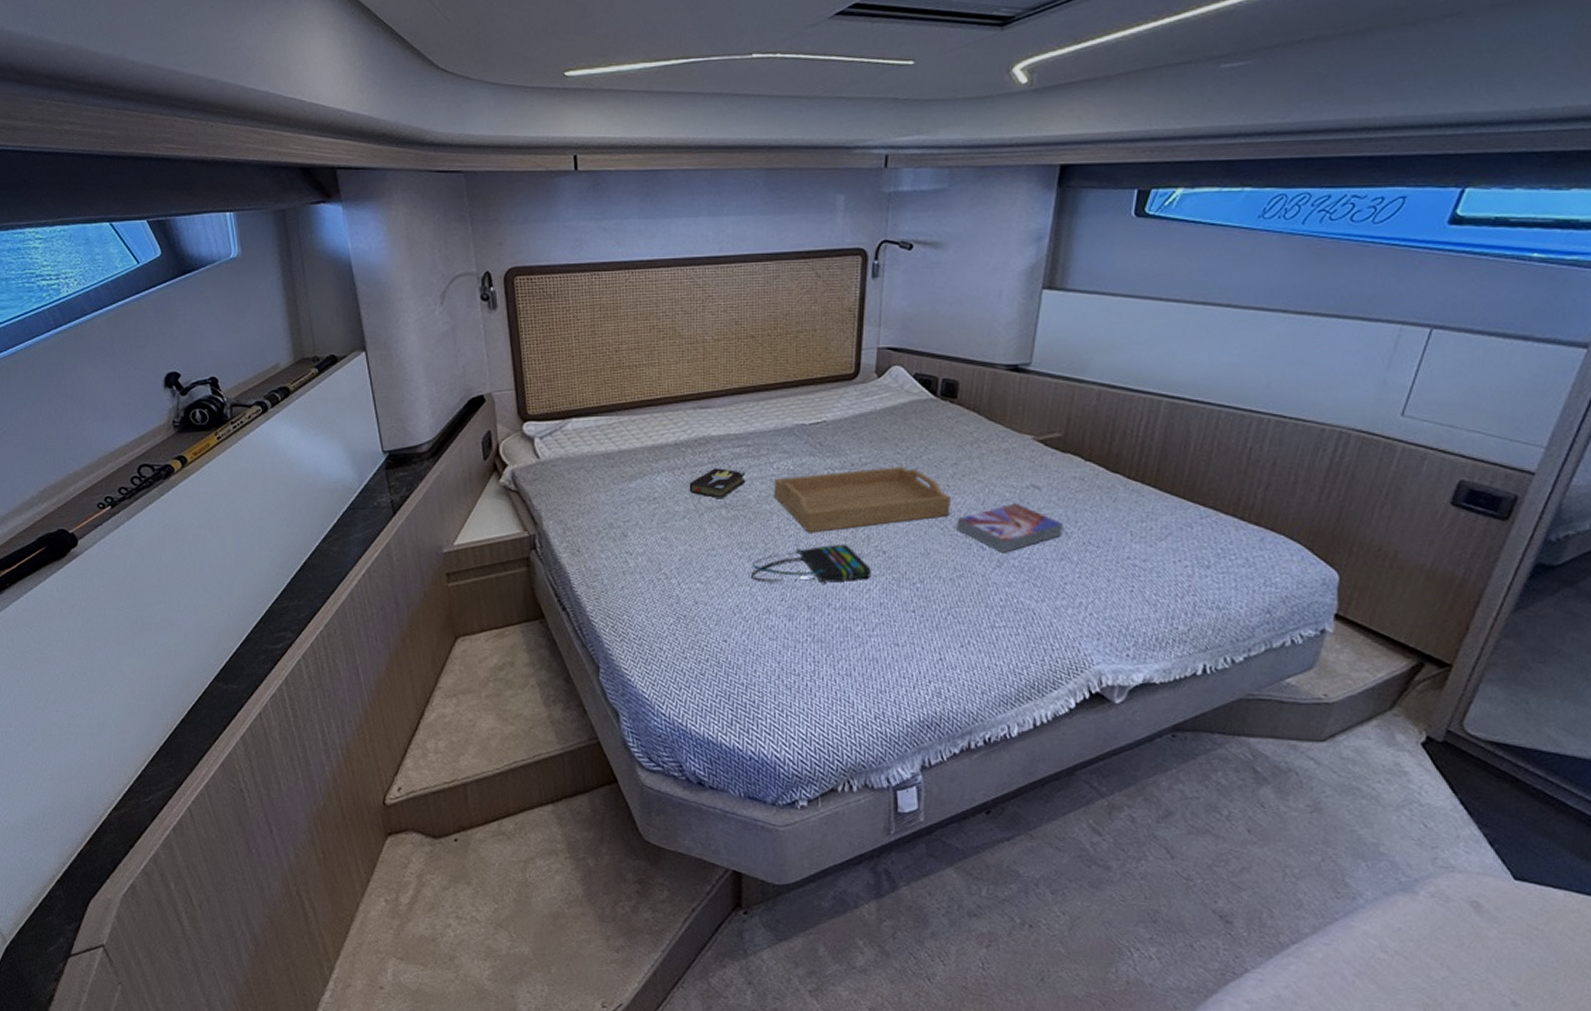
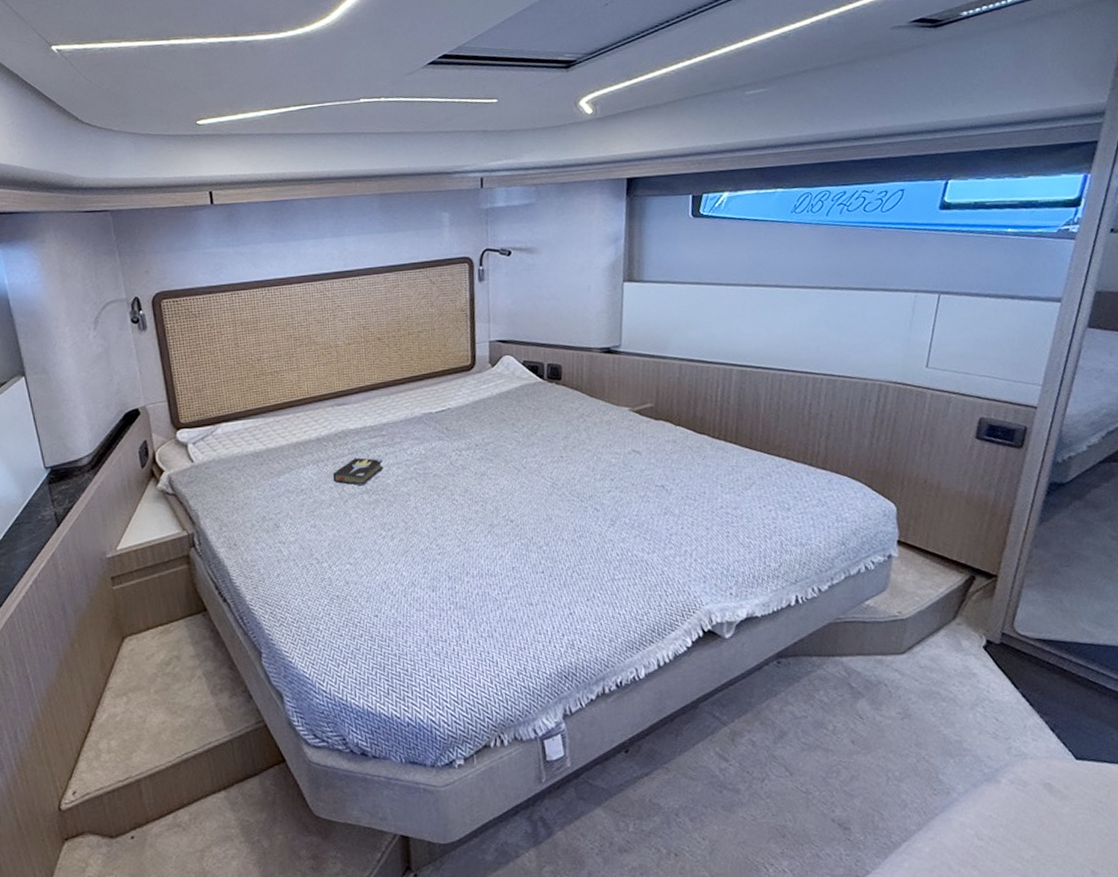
tote bag: present [751,544,871,584] -> none [395,516,502,558]
serving tray: present [773,467,951,533] -> none [409,443,566,510]
textbook: present [956,503,1064,553] -> none [572,467,664,513]

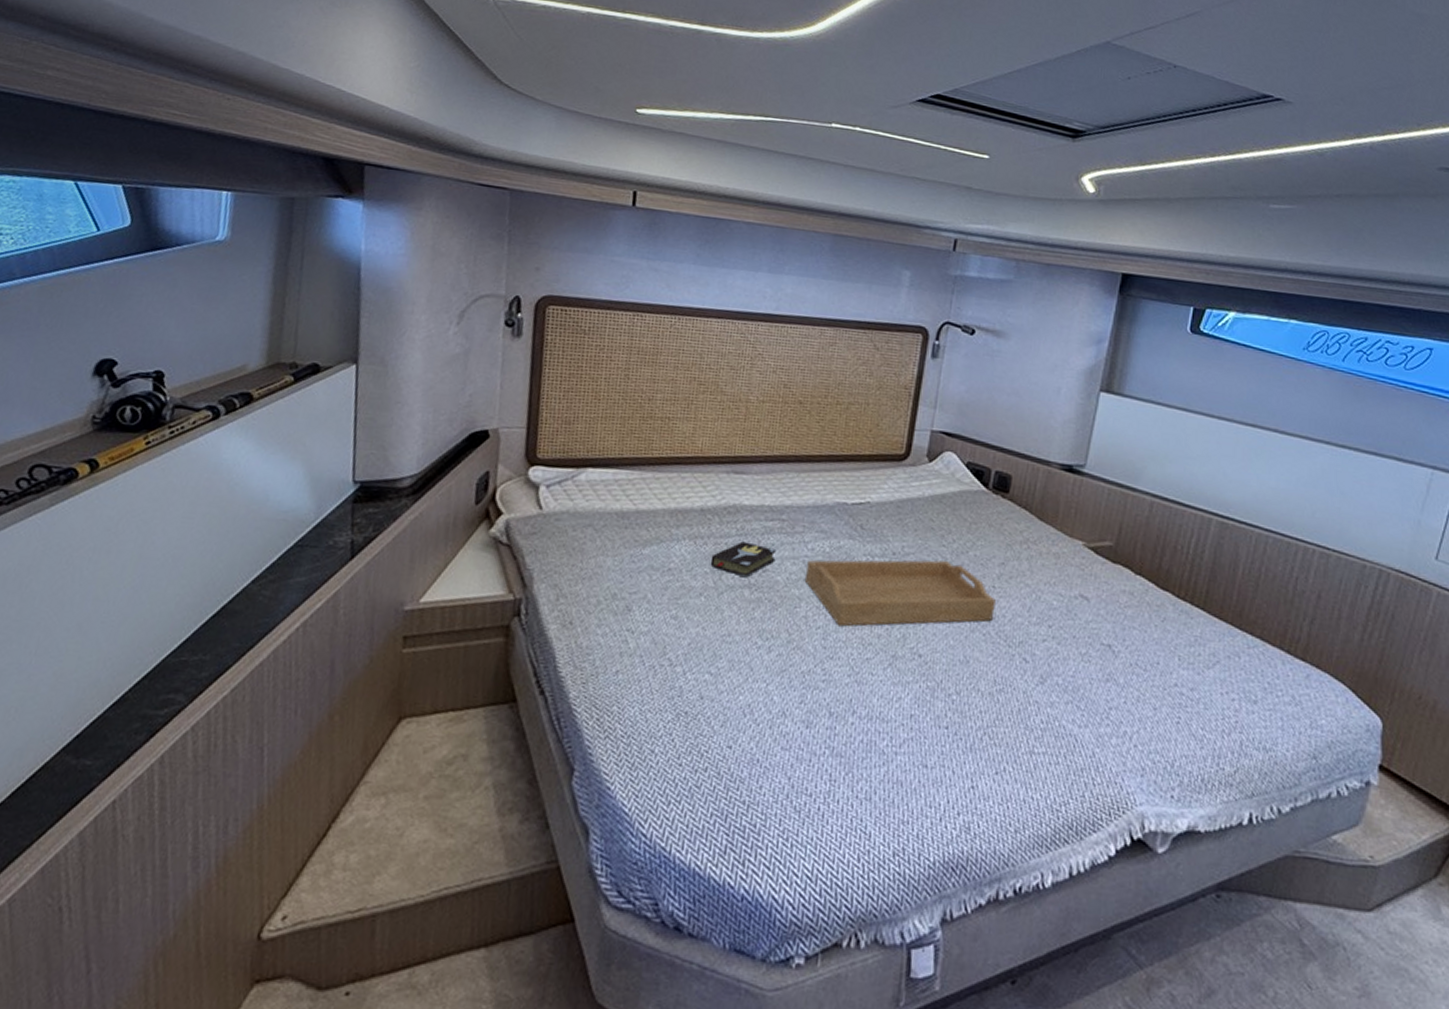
serving tray: none [409,443,566,510] -> present [804,560,996,627]

